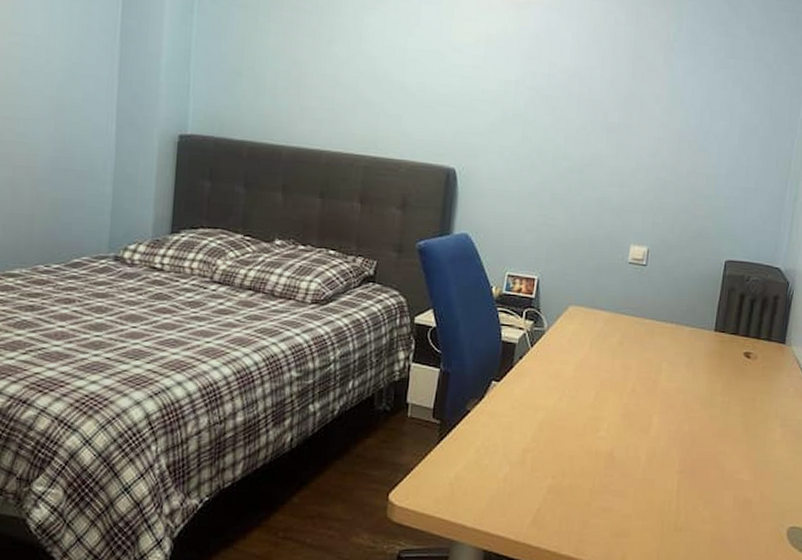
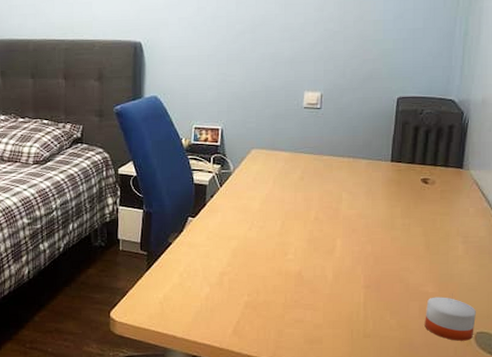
candle: none [738,485,790,537] -> present [425,297,476,341]

